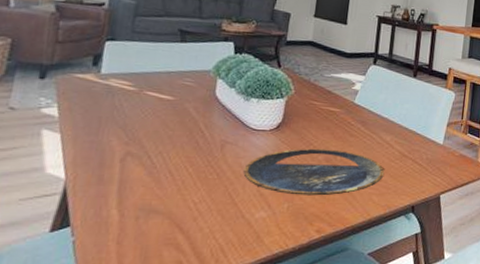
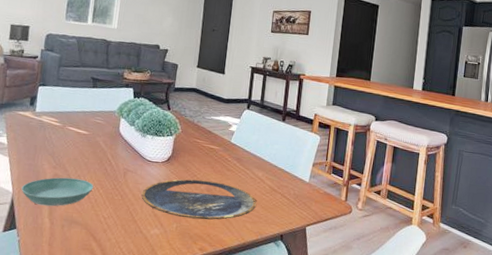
saucer: none [78,155,181,194] -> present [21,177,94,207]

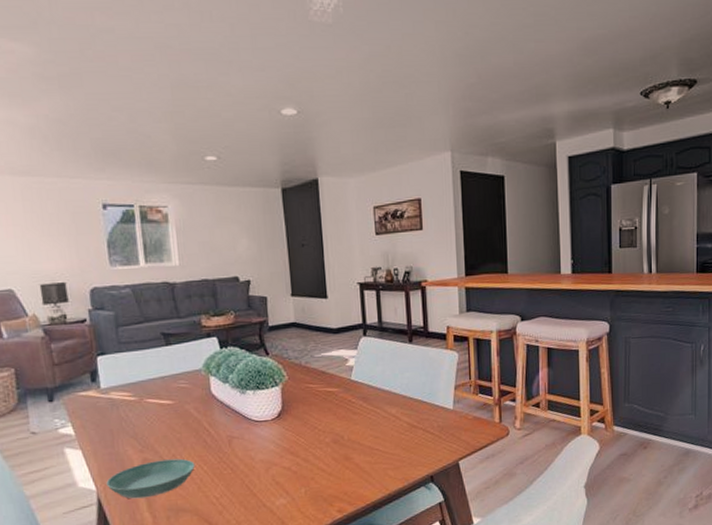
plate: present [141,179,257,220] -> none [255,429,396,479]

